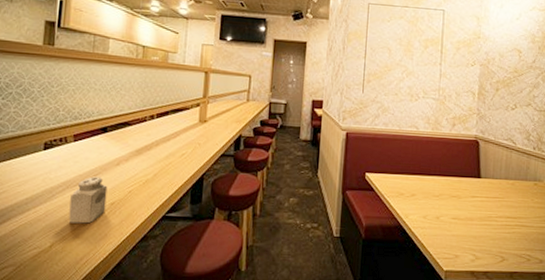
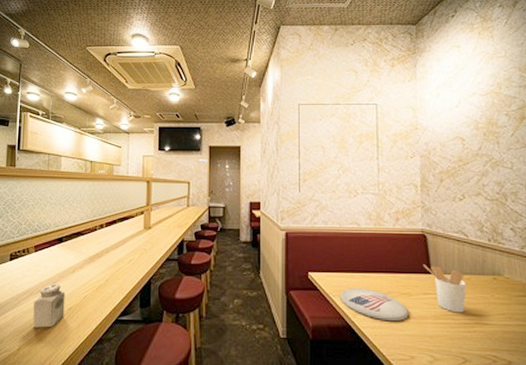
plate: none [394,189,457,223] -> present [340,288,409,322]
utensil holder: none [474,169,510,216] -> present [424,264,466,313]

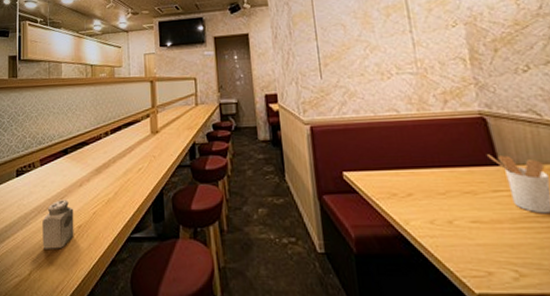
plate: present [340,288,409,322] -> none [385,188,477,228]

